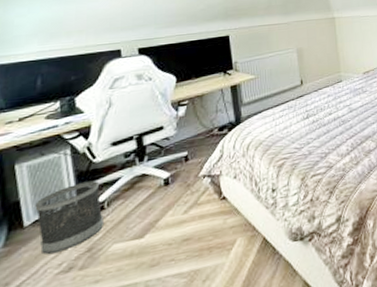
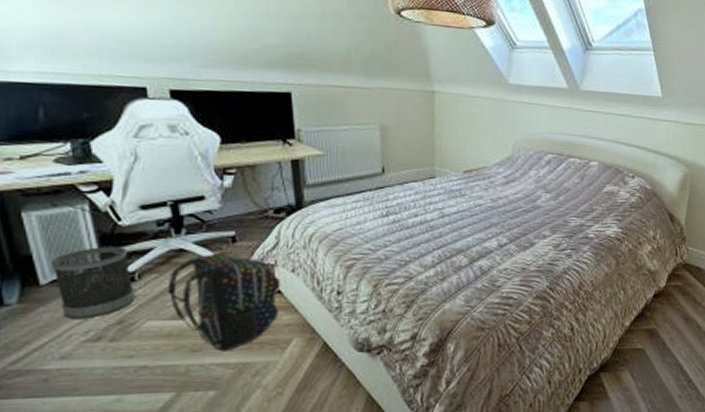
backpack: none [131,172,225,262] -> present [168,255,280,352]

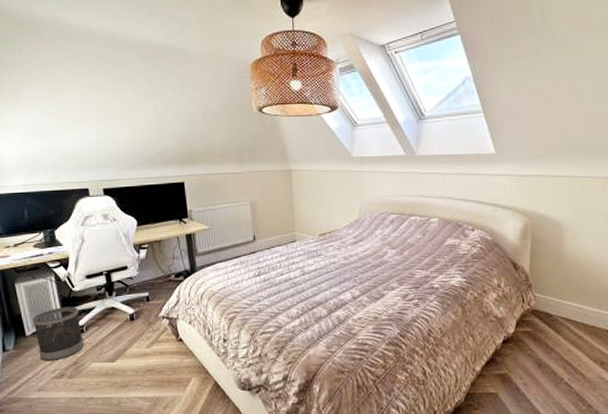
backpack: present [168,255,280,352] -> none [105,311,181,388]

